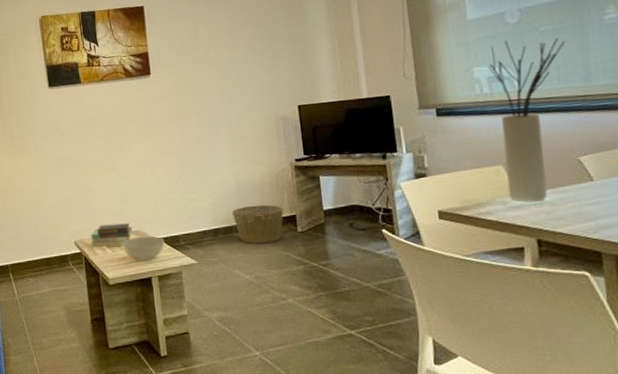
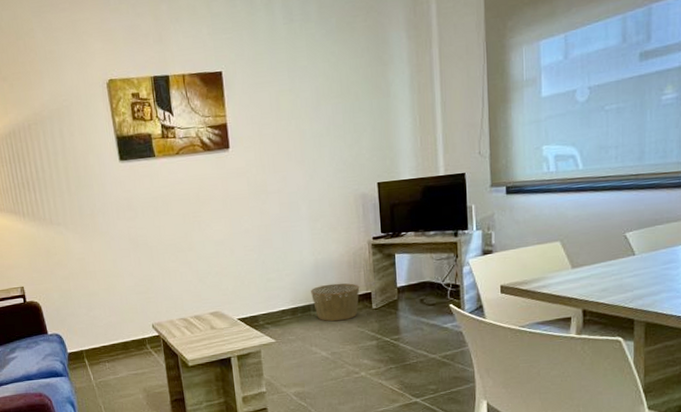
books: present [90,223,132,248] -> none [168,304,211,331]
bowl: present [122,236,165,261] -> none [201,316,244,342]
vase: present [488,38,565,204] -> none [556,117,626,277]

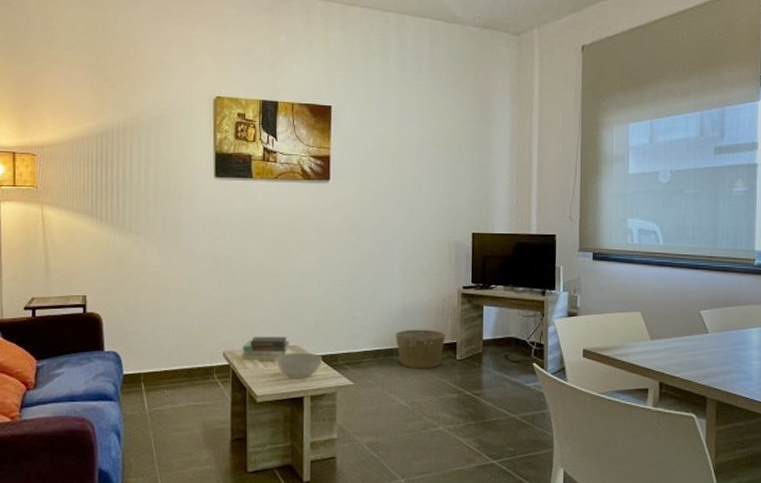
books: none [168,304,211,331] -> present [241,336,289,362]
bowl: none [201,316,244,342] -> present [276,352,323,379]

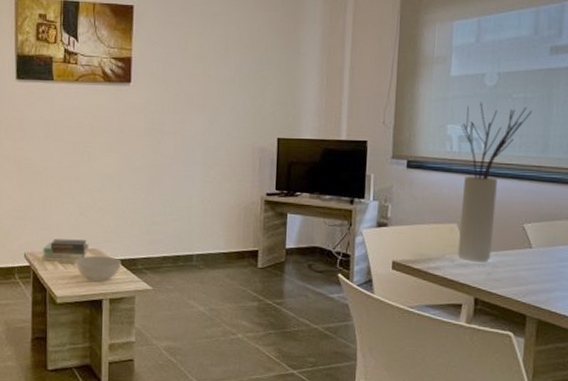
basket: present [396,329,446,369] -> none [196,235,247,276]
vase: none [640,197,702,349] -> present [457,102,532,264]

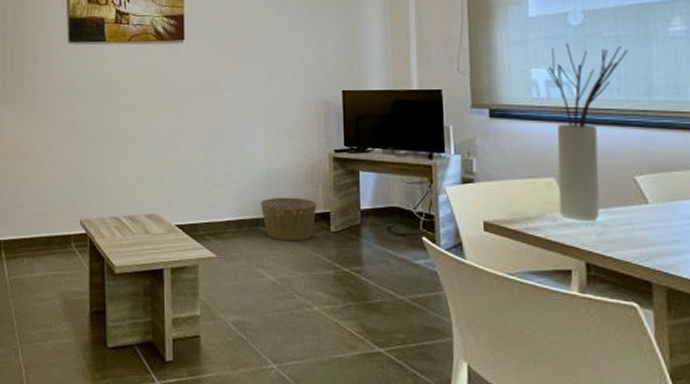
books: present [41,239,89,264] -> none [98,204,147,231]
bowl: present [76,255,122,282] -> none [134,221,183,249]
basket: none [196,235,247,276] -> present [261,197,317,242]

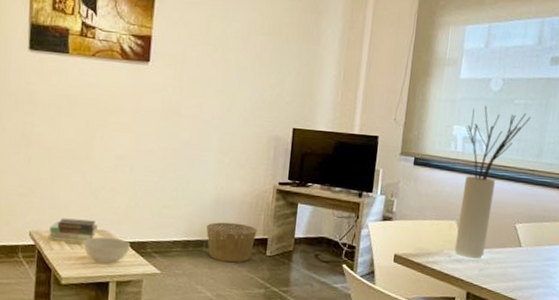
books: none [98,204,147,231] -> present [47,218,98,245]
bowl: none [134,221,183,249] -> present [83,237,131,264]

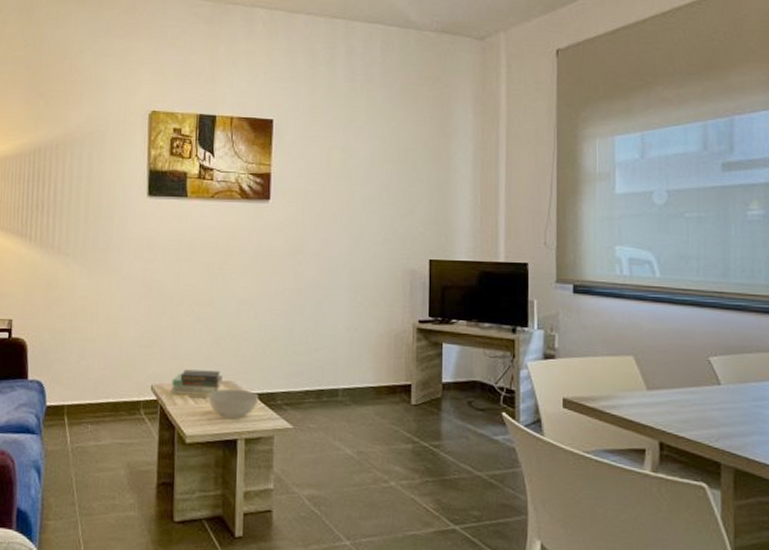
basket: present [206,222,257,263] -> none [341,367,399,414]
vase: present [454,105,531,260] -> none [630,221,708,402]

